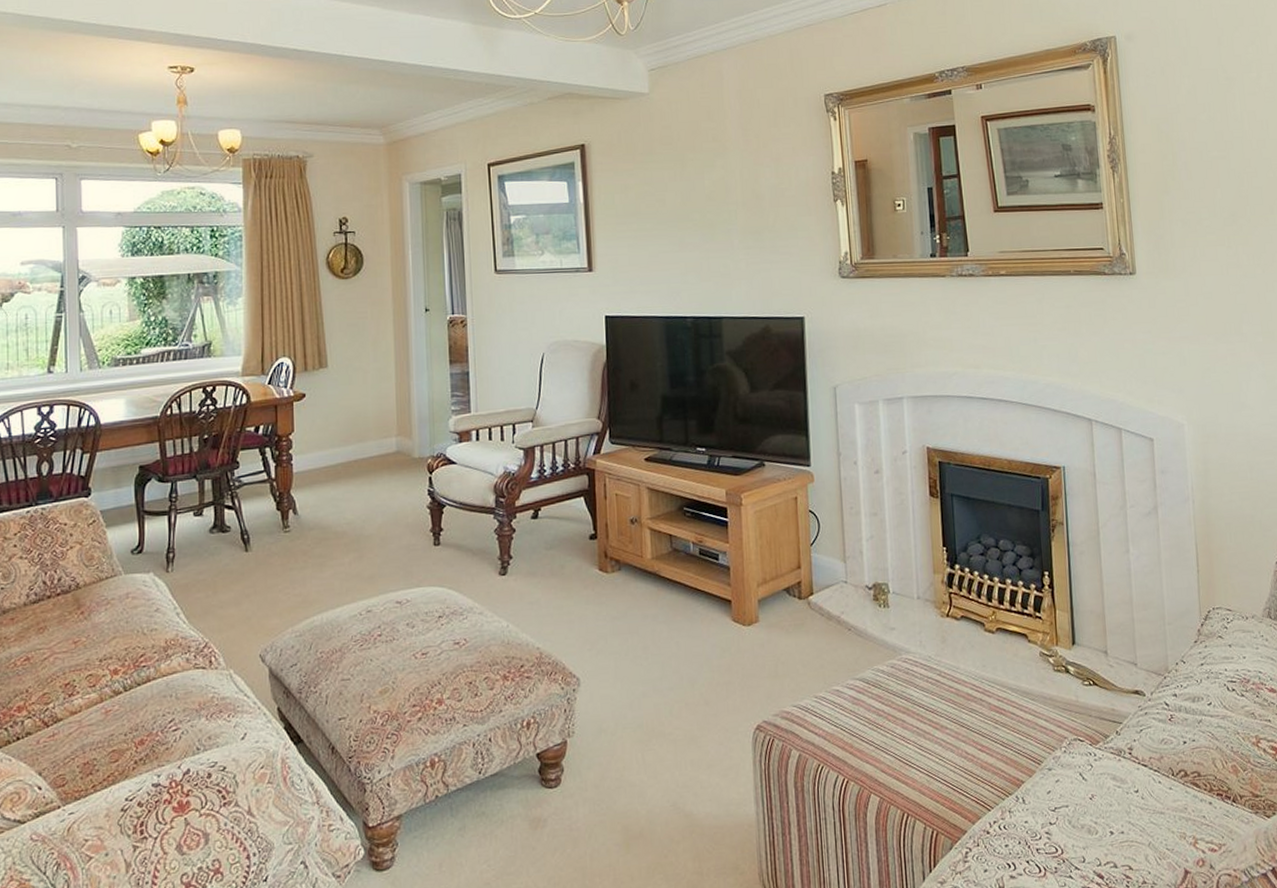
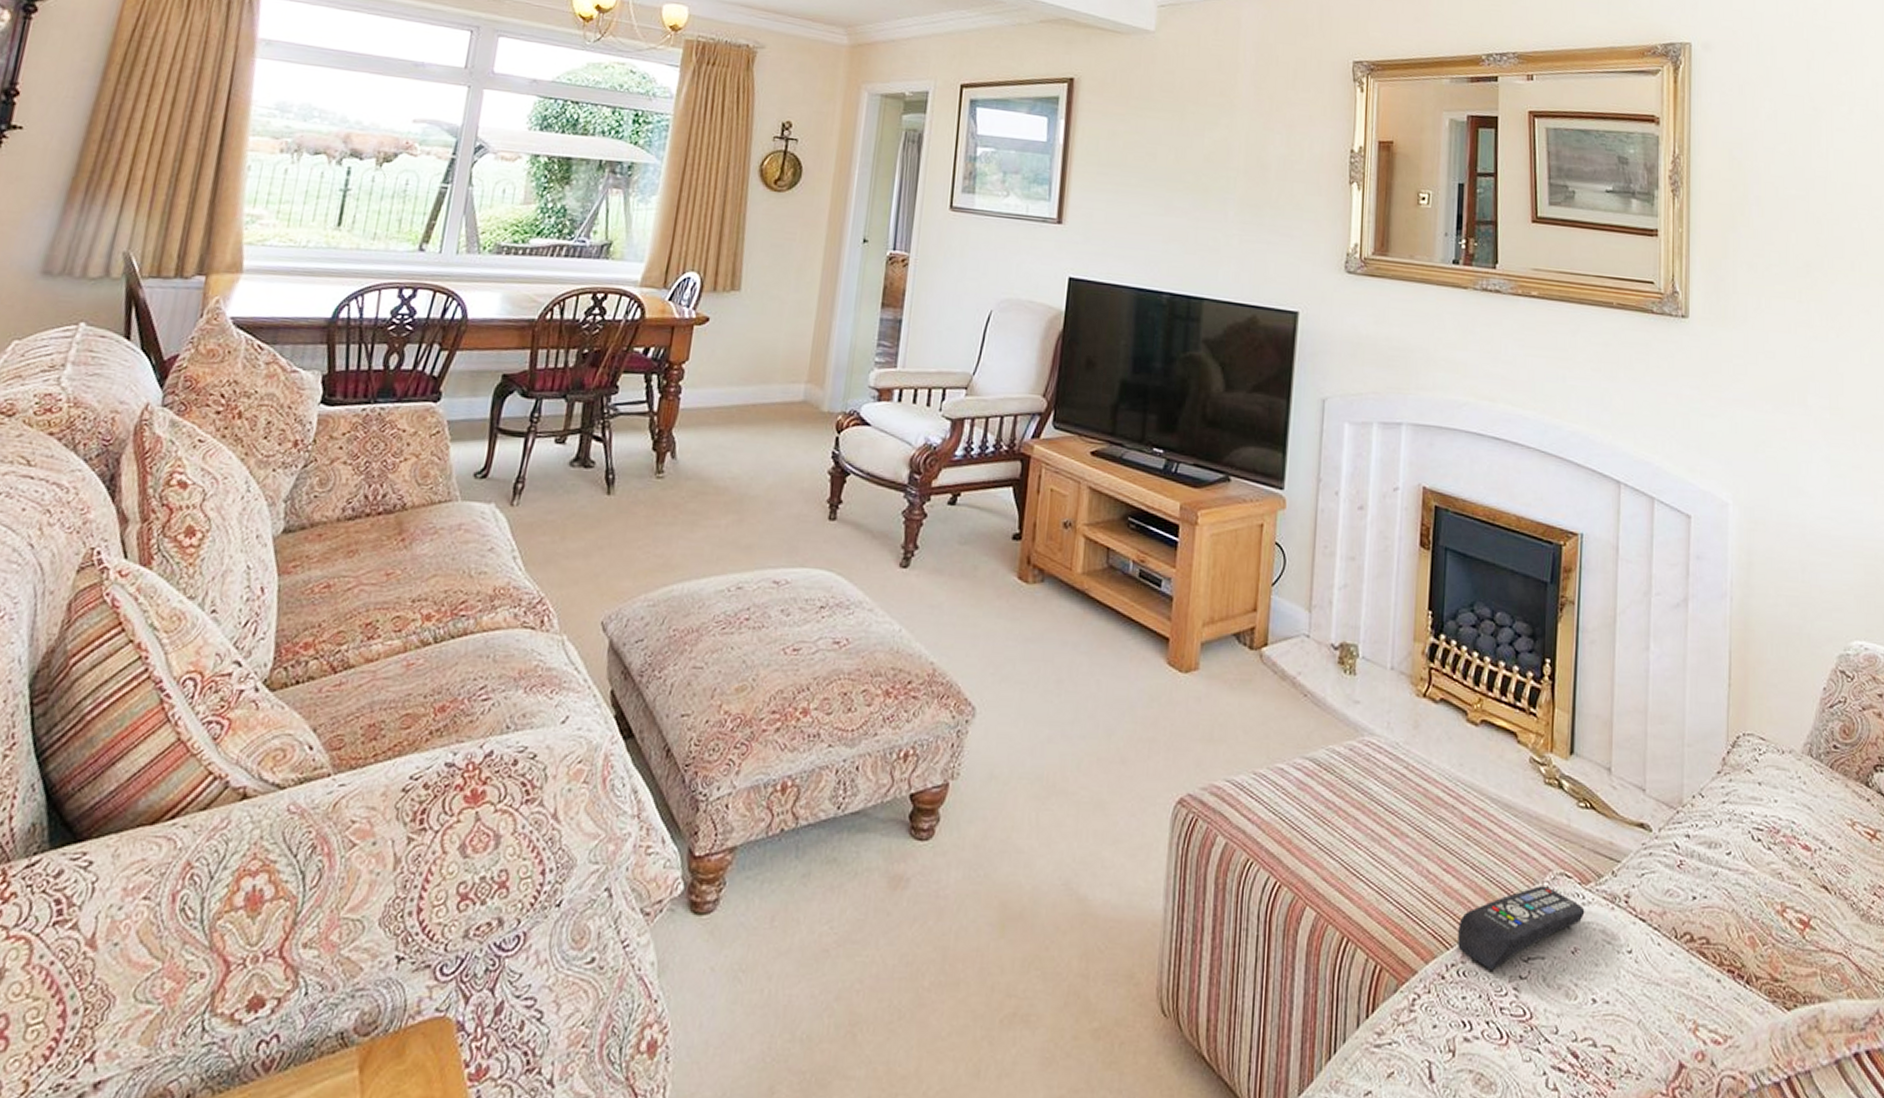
remote control: none [996,750,1097,821] -> present [1458,886,1585,970]

